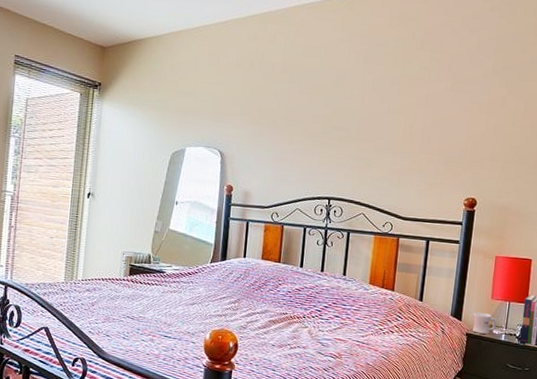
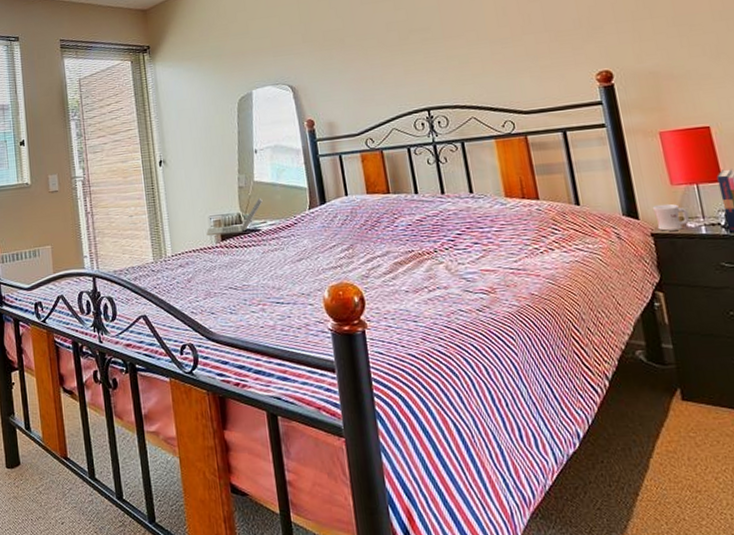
laptop: none [117,244,173,272] -> present [206,197,263,236]

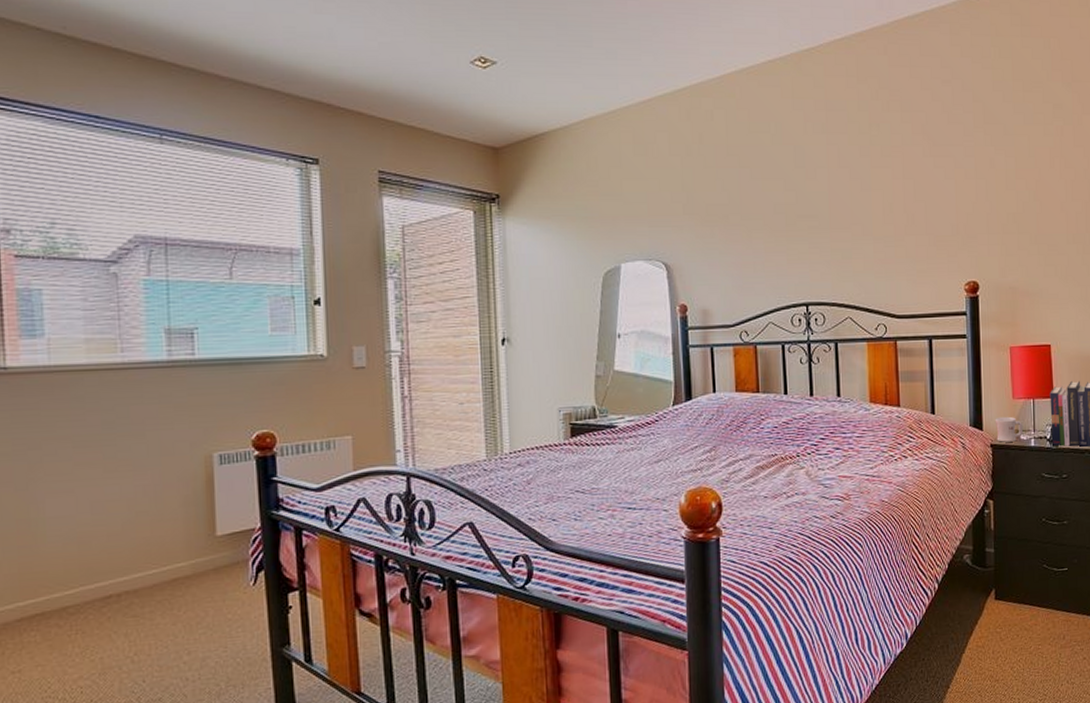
laptop: present [206,197,263,236] -> none [554,389,622,432]

